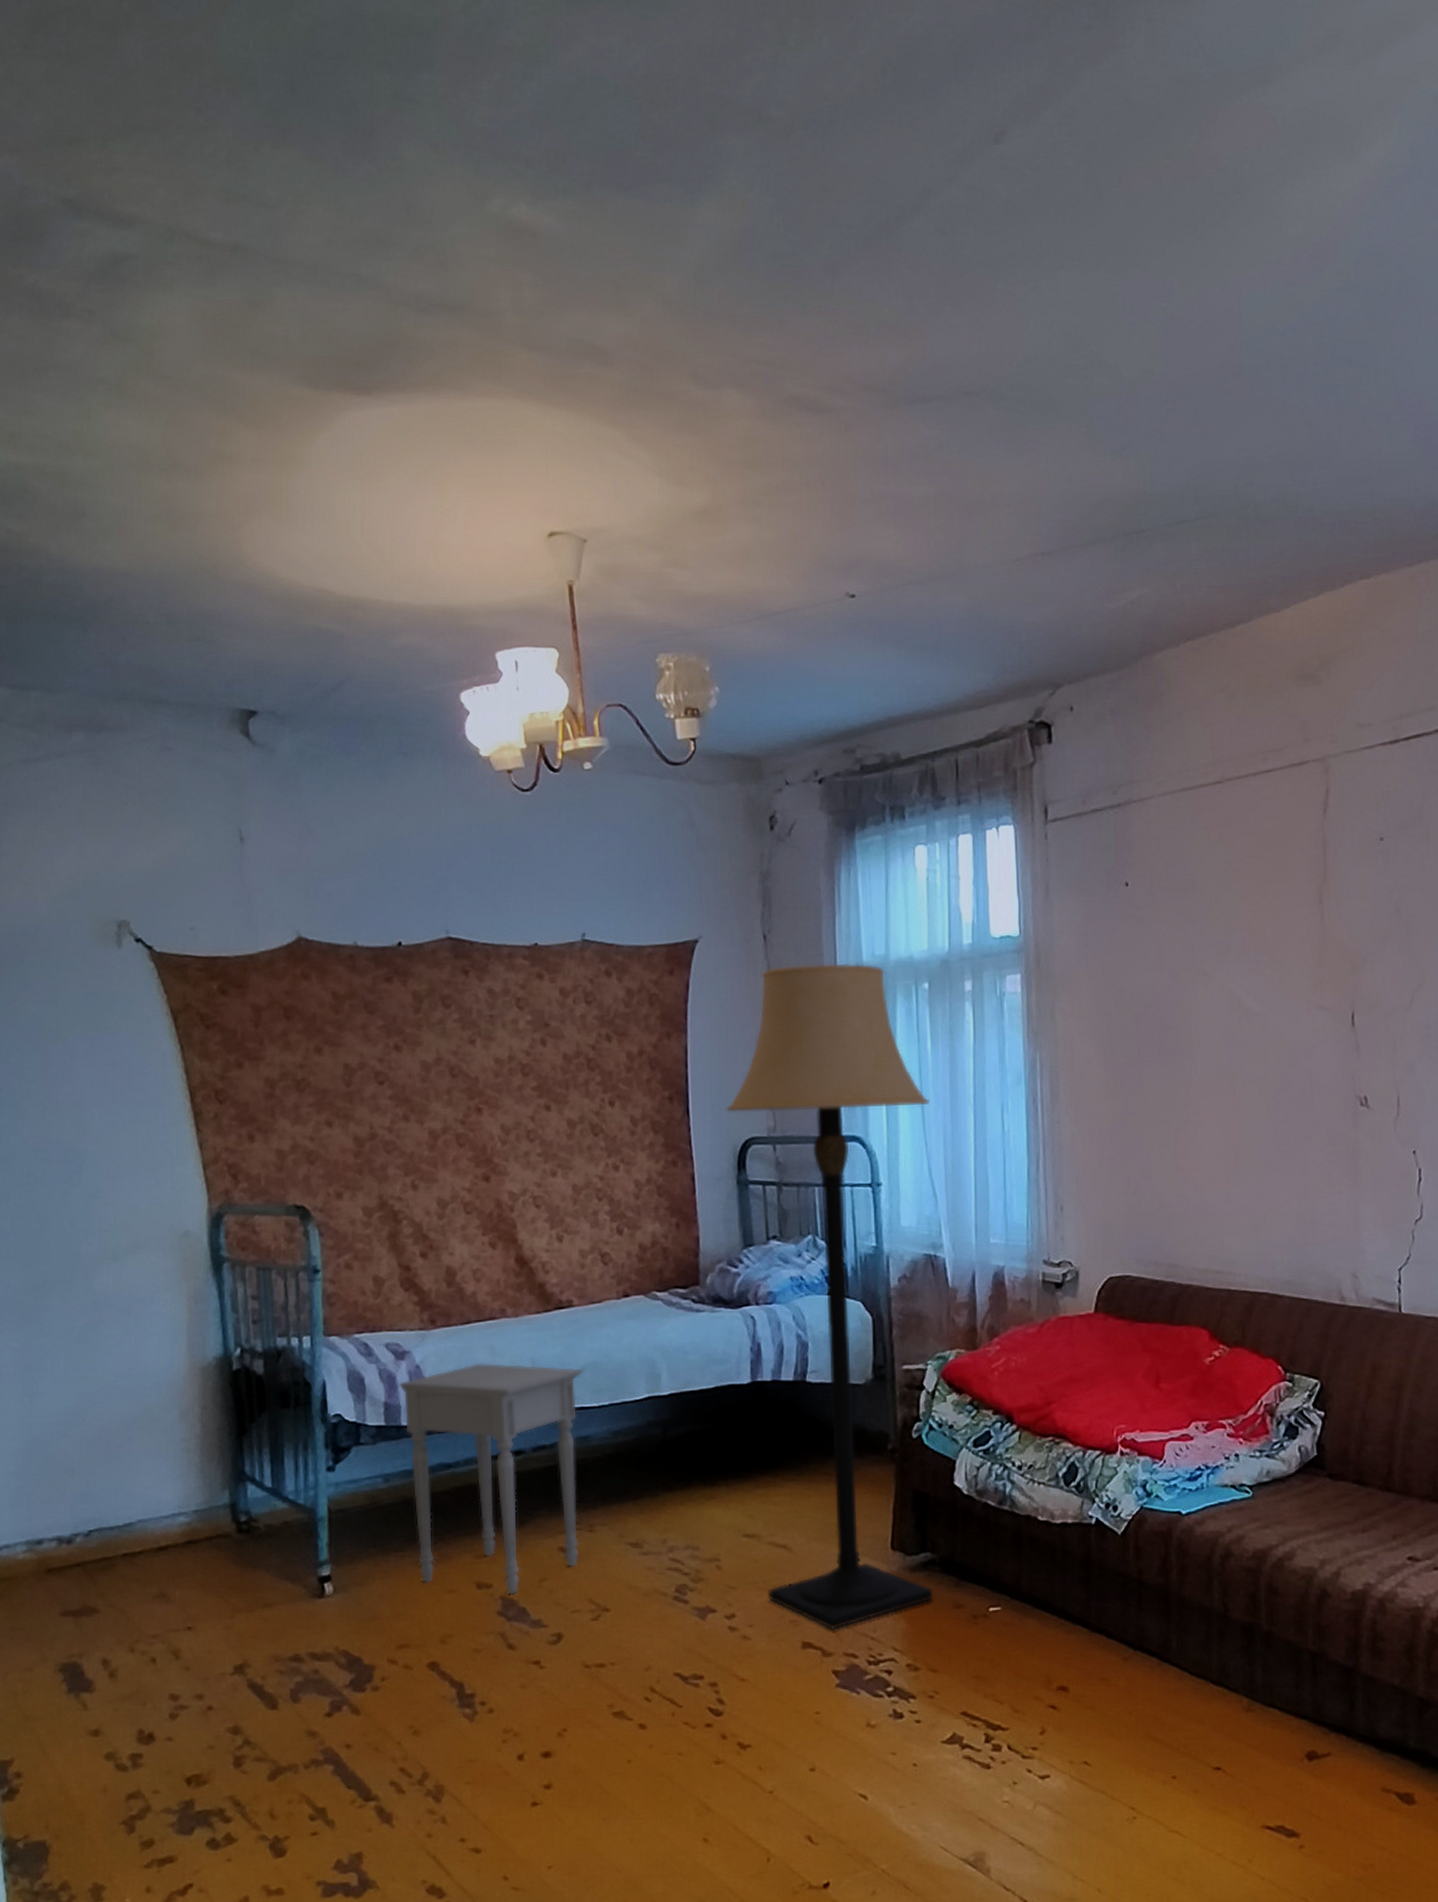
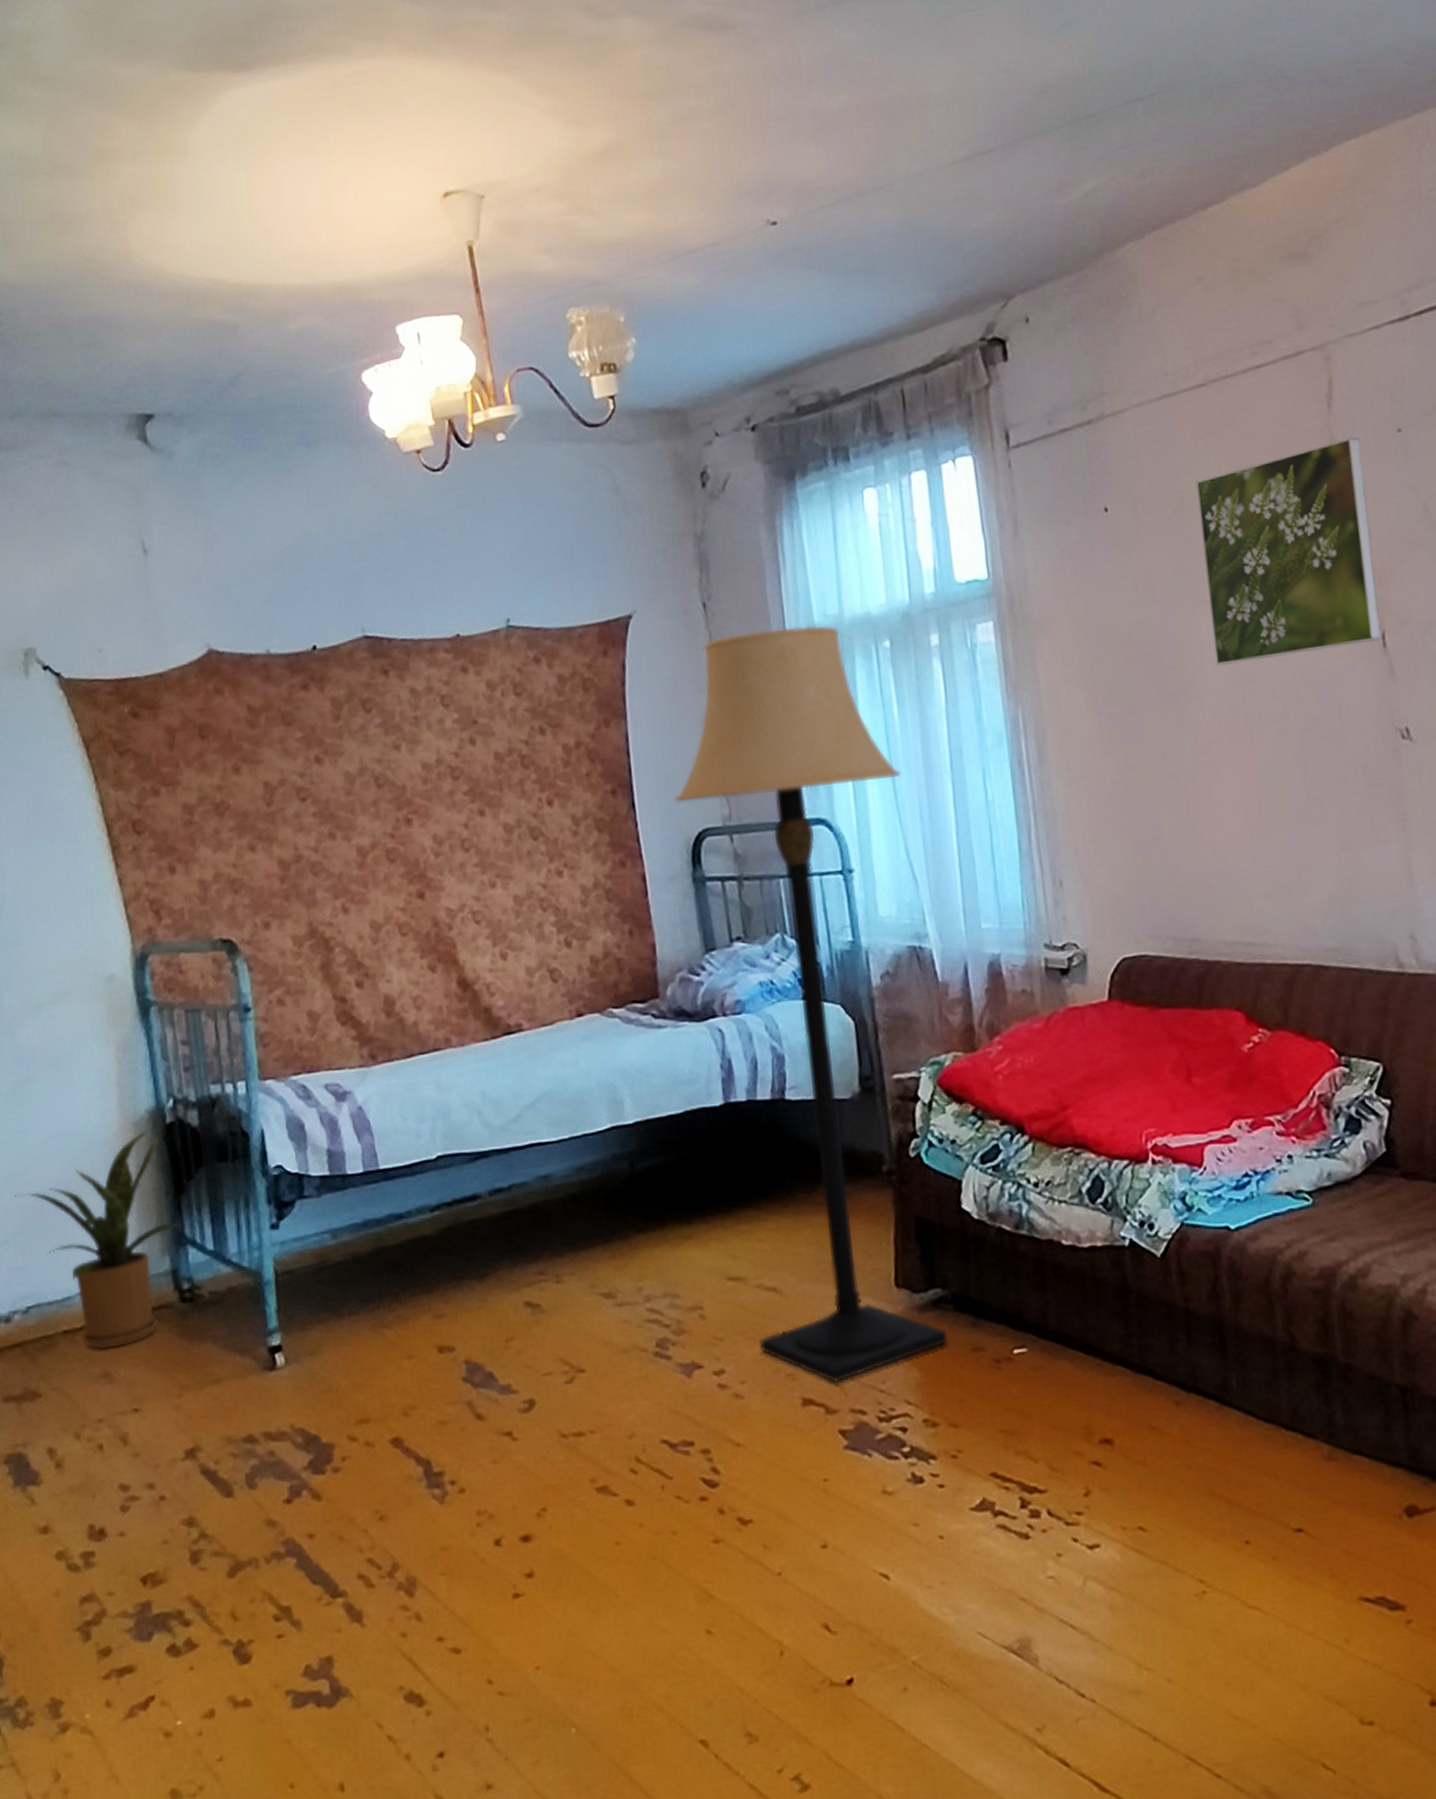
house plant: none [82,1375,246,1573] -> present [14,1130,185,1350]
nightstand: present [399,1362,583,1596] -> none [341,1099,547,1359]
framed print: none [1205,841,1352,1030] -> present [1195,437,1382,666]

